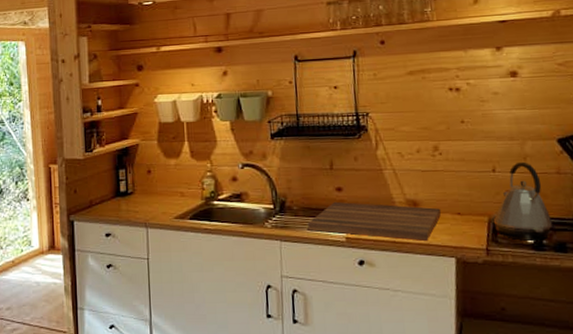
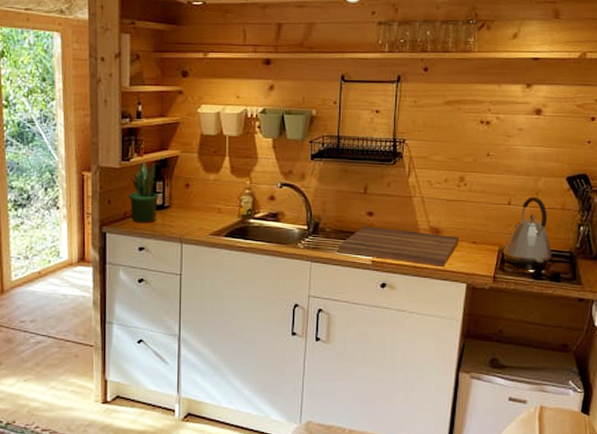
planter: none [93,150,122,210] -> present [128,160,159,223]

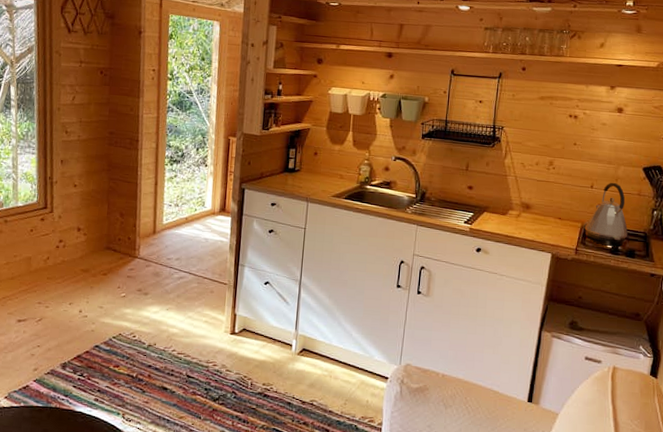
planter: present [128,160,159,223] -> none [265,130,291,183]
cutting board: present [338,225,460,267] -> none [440,197,547,237]

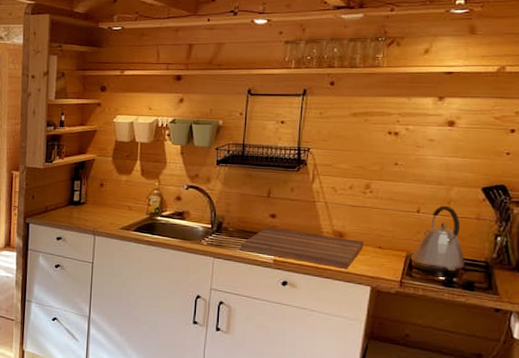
cutting board: none [440,197,547,237] -> present [240,226,364,269]

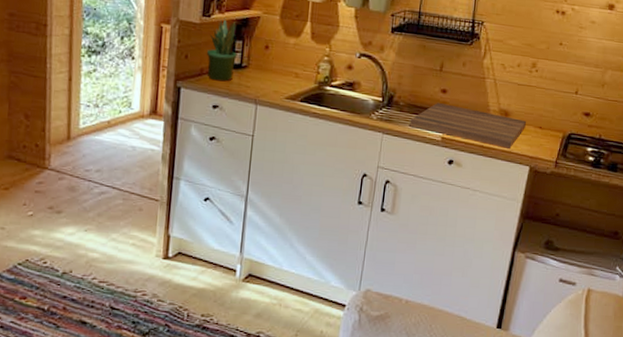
planter: none [49,162,76,217] -> present [206,18,237,82]
kettle: present [410,205,465,278] -> none [566,87,612,159]

